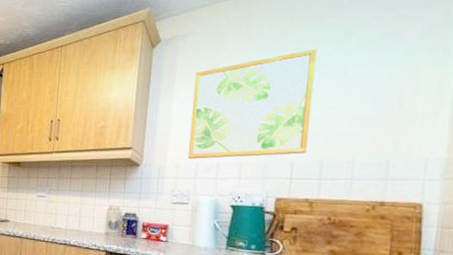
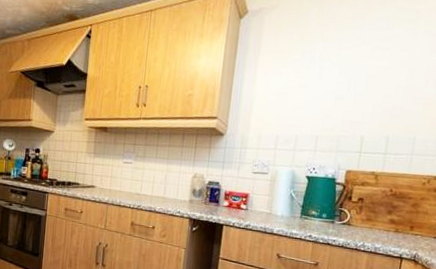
wall art: present [187,48,317,160] -> none [269,29,389,131]

